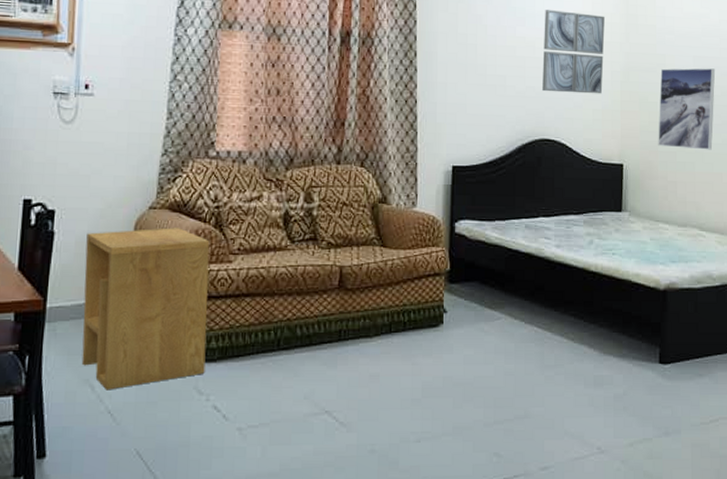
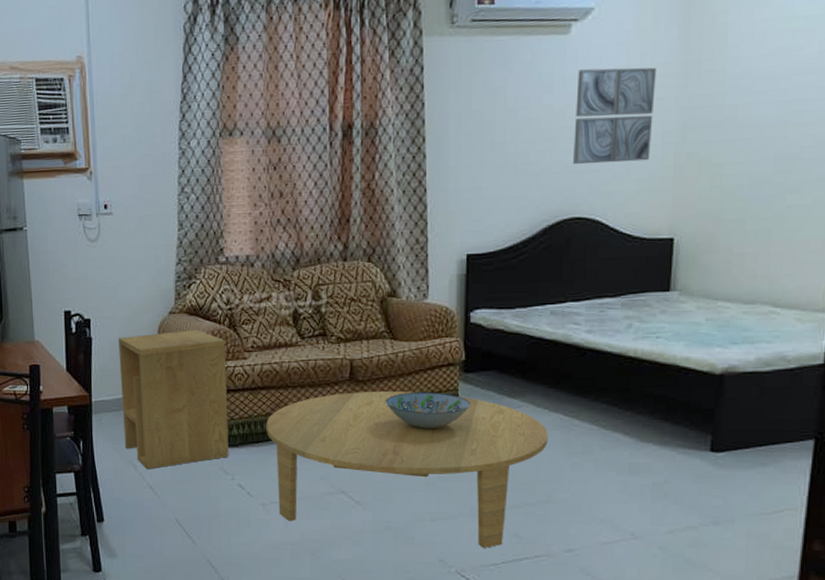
coffee table: none [248,301,524,470] -> present [266,391,548,548]
decorative bowl: none [373,303,455,342] -> present [385,392,471,430]
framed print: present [658,68,716,150] -> none [721,113,809,215]

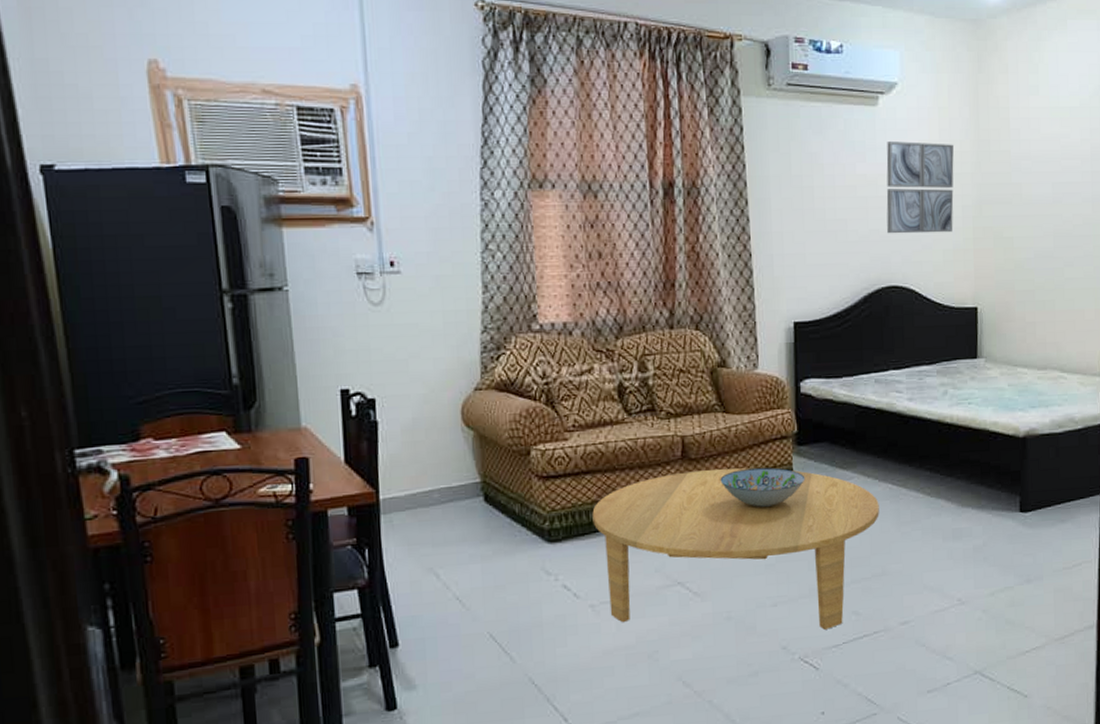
side table: present [118,329,229,470] -> none [412,408,551,578]

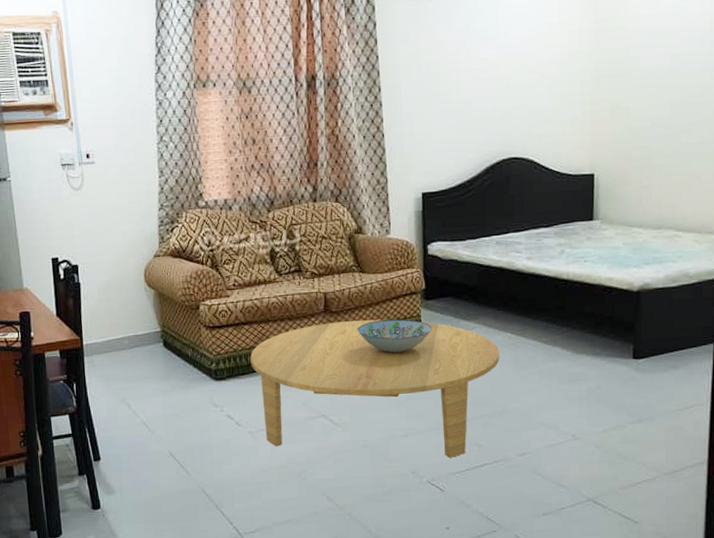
wall art: present [886,141,954,234] -> none [507,24,573,111]

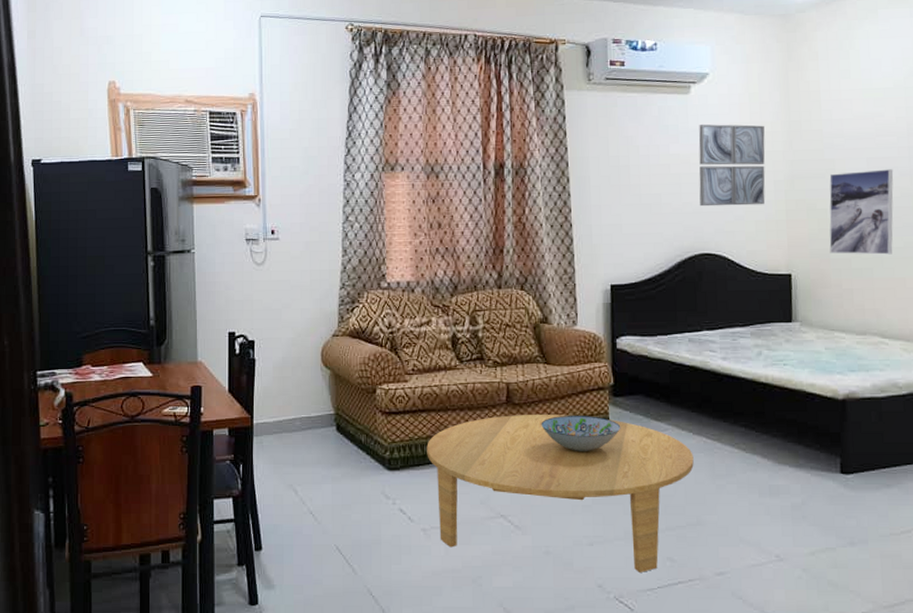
wall art: none [507,24,573,111] -> present [698,124,766,207]
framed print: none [631,64,695,152] -> present [829,169,894,255]

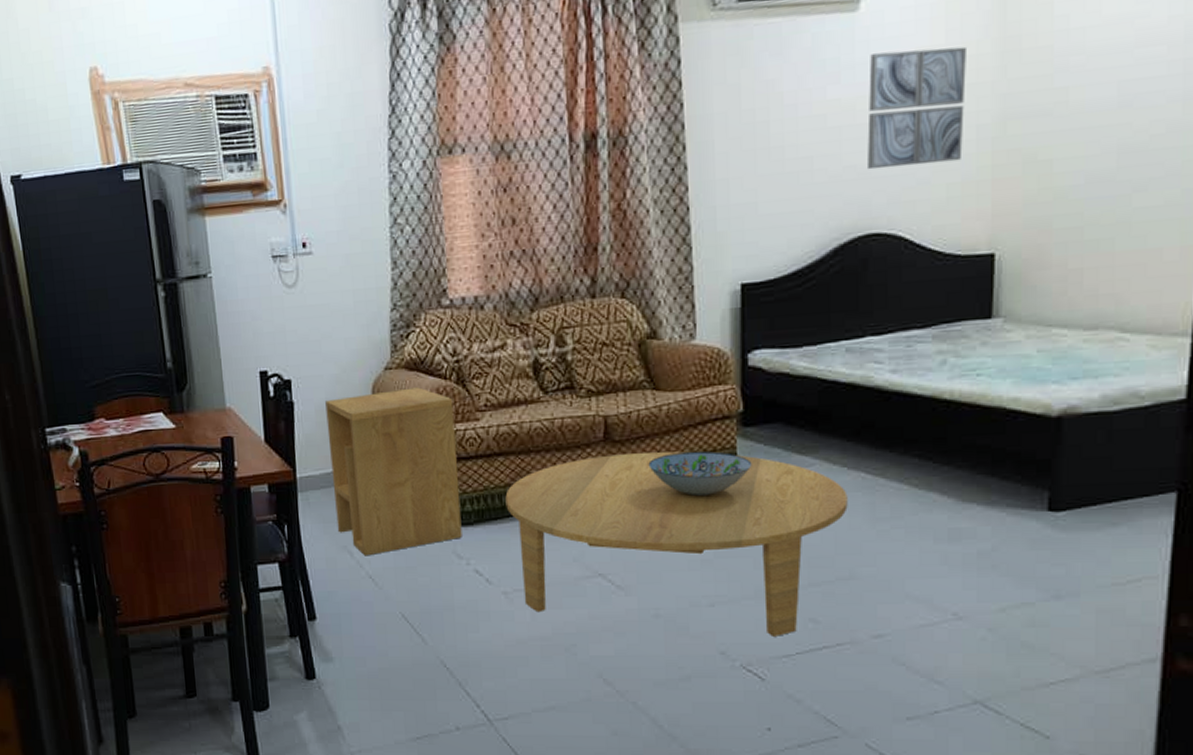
side table: none [282,352,390,494] -> present [325,387,462,556]
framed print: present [829,169,894,255] -> none [1053,94,1158,221]

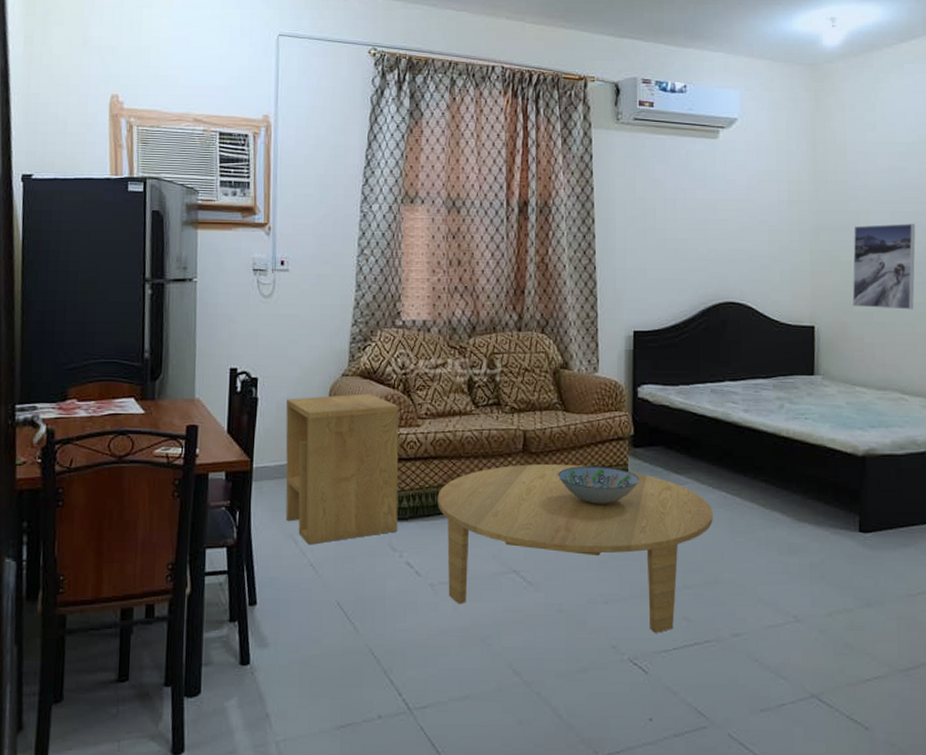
wall art: present [867,46,966,170] -> none [725,170,792,255]
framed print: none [1053,94,1158,221] -> present [852,224,916,310]

